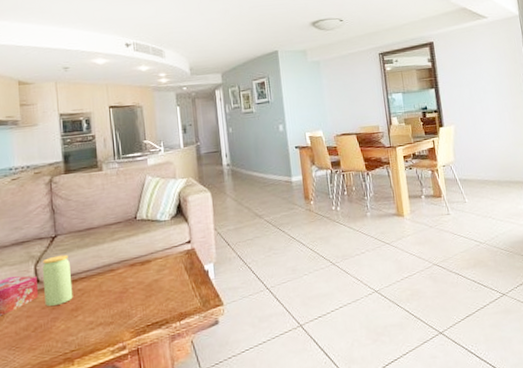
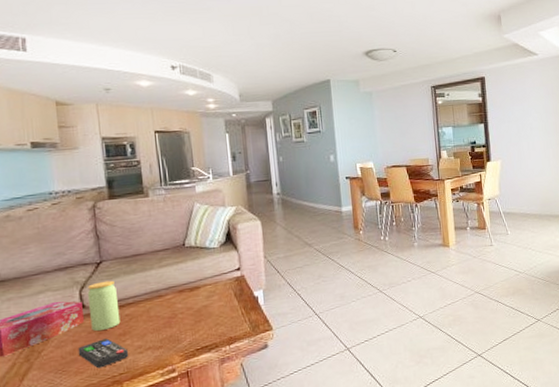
remote control: none [31,314,81,345] -> present [77,338,129,369]

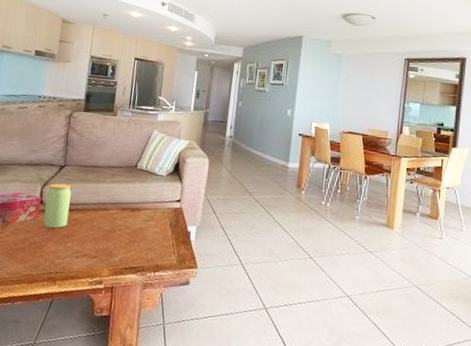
remote control: present [77,338,129,369] -> none [27,235,68,262]

